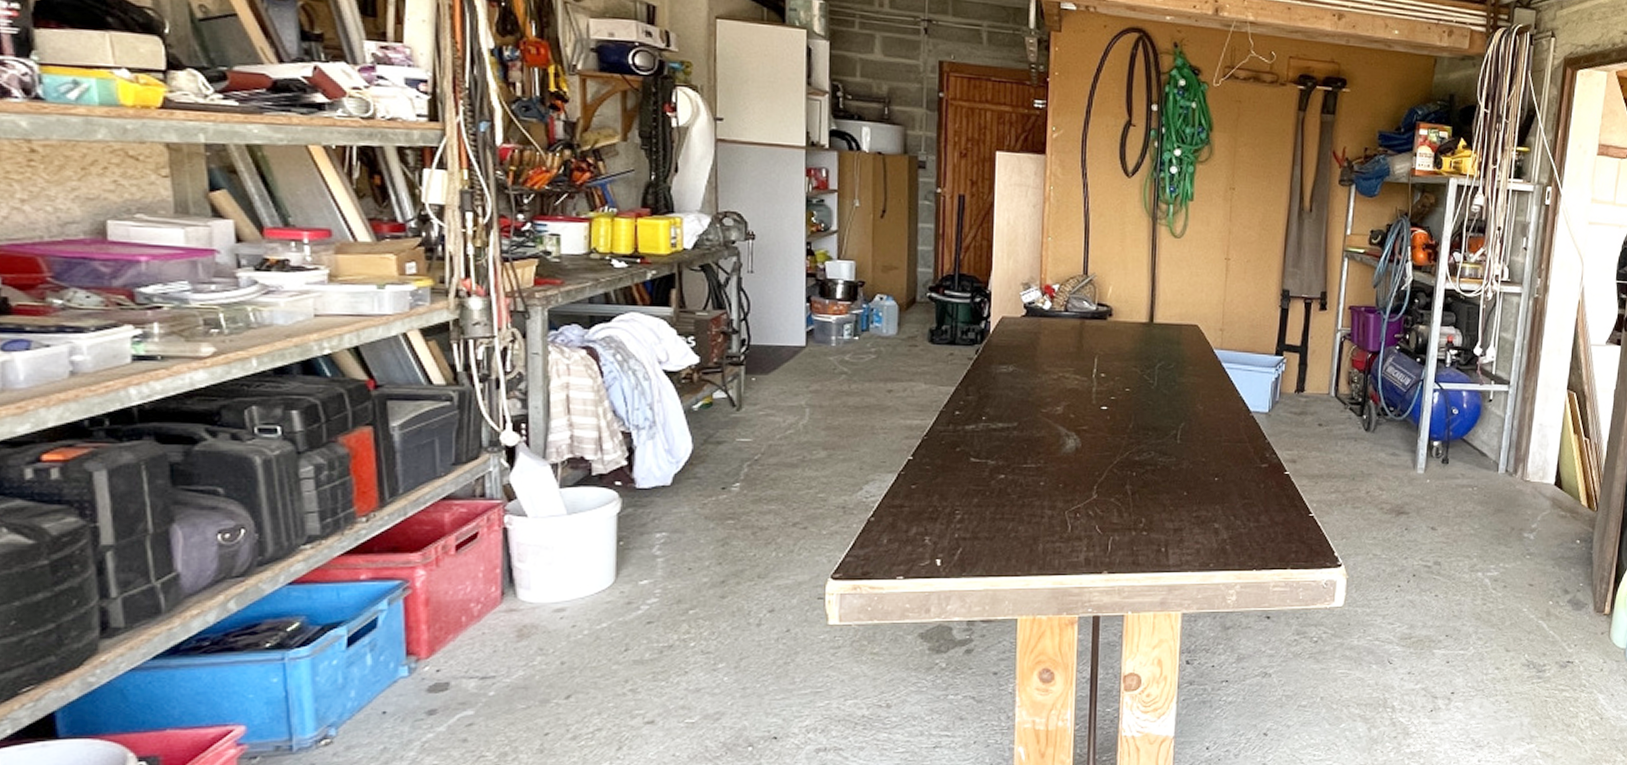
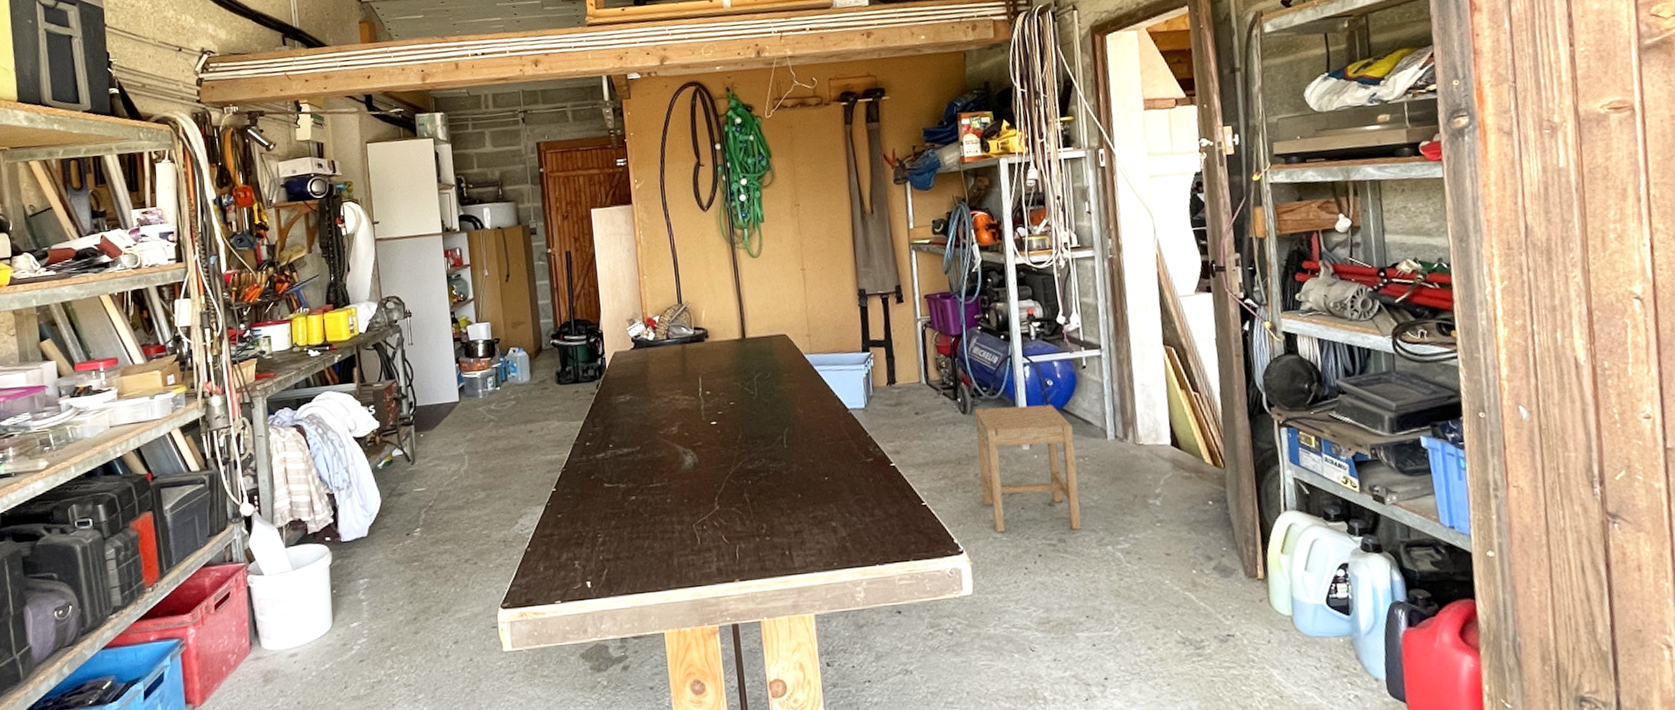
stool: none [1369,428,1469,555] -> present [974,404,1082,533]

